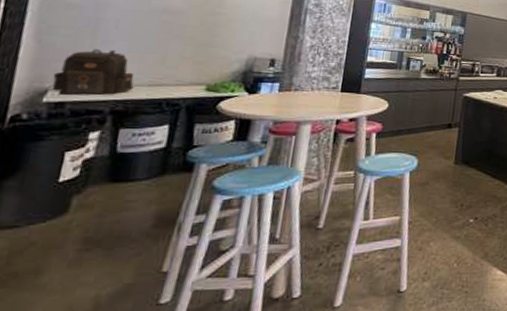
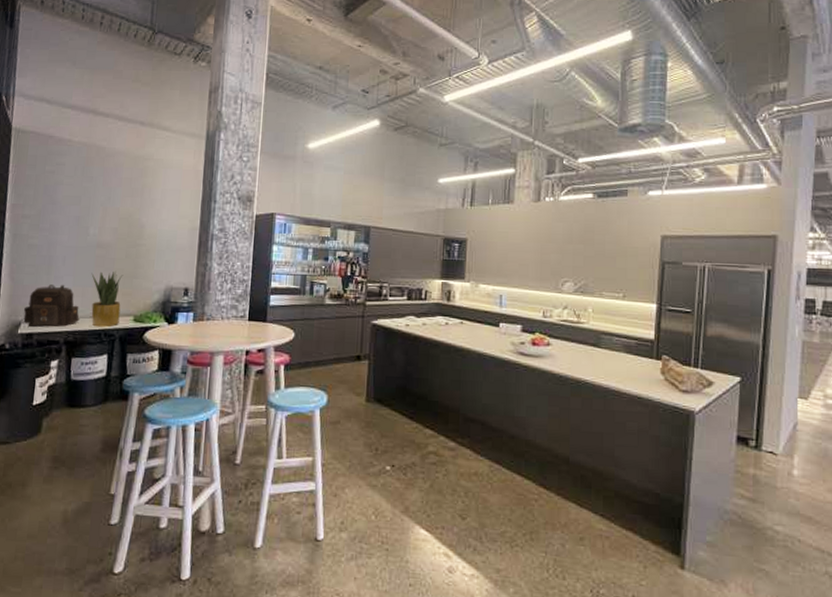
planter: none [150,39,195,96] -> present [91,272,122,327]

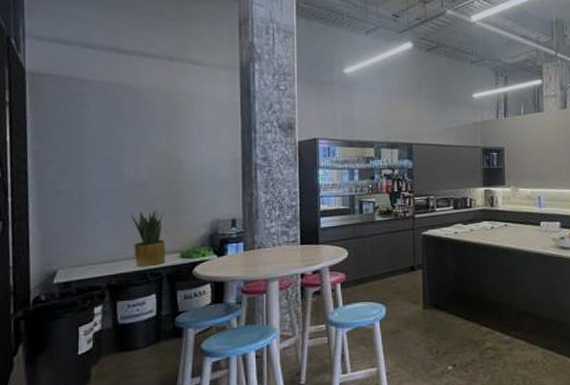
backpack: present [23,285,80,327] -> none [59,229,121,275]

